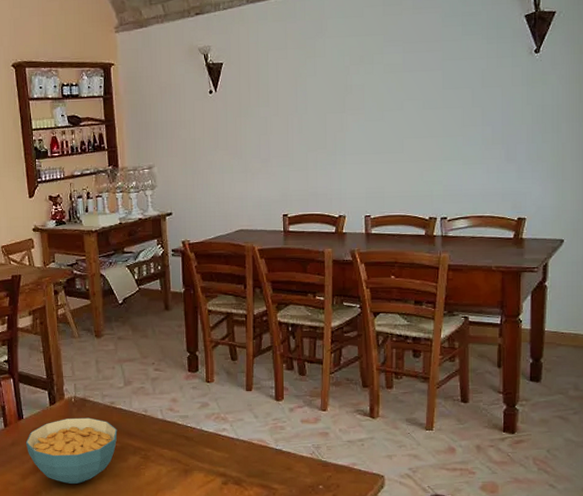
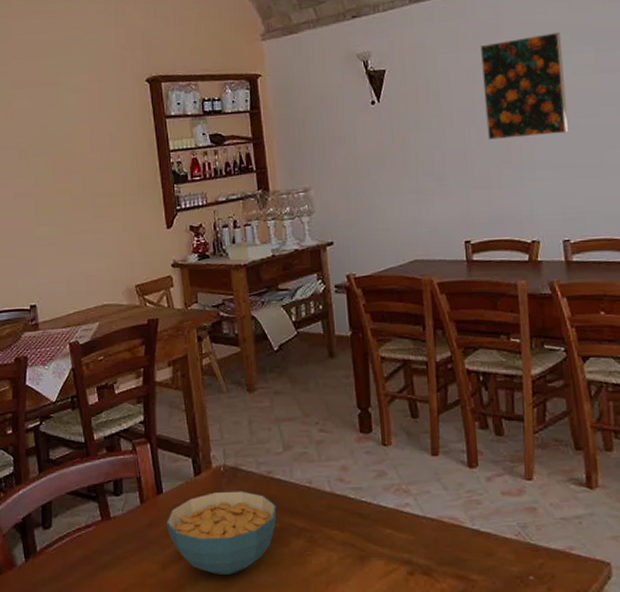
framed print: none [305,33,376,128] -> present [479,31,568,140]

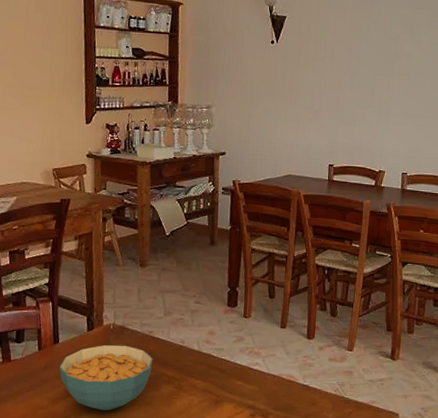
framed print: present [479,31,568,140] -> none [358,8,425,90]

